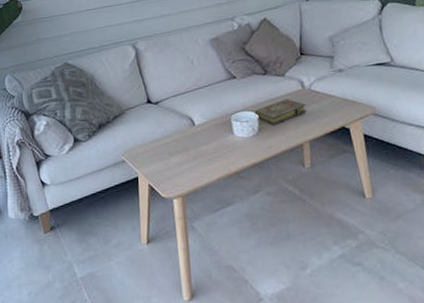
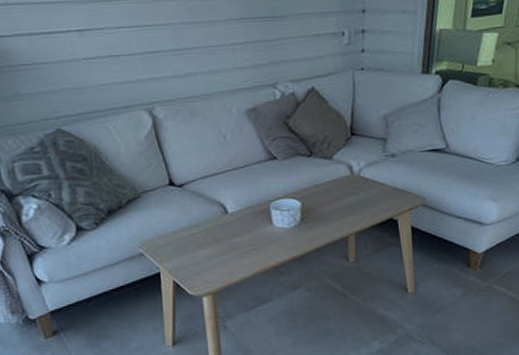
book: present [254,99,307,126] -> none [296,185,354,216]

